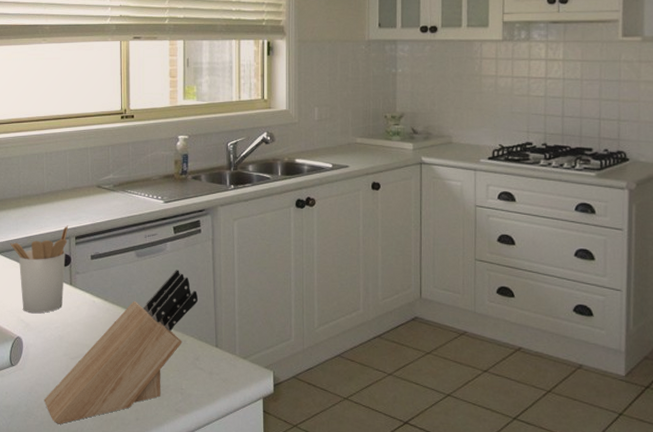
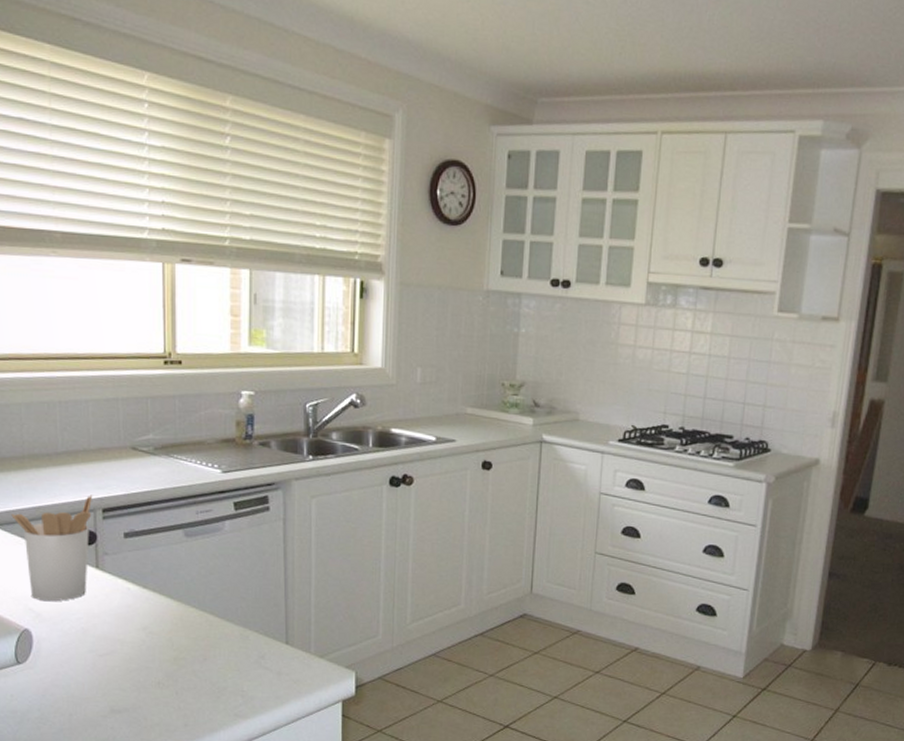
knife block: present [44,270,199,424] -> none [63,554,265,732]

